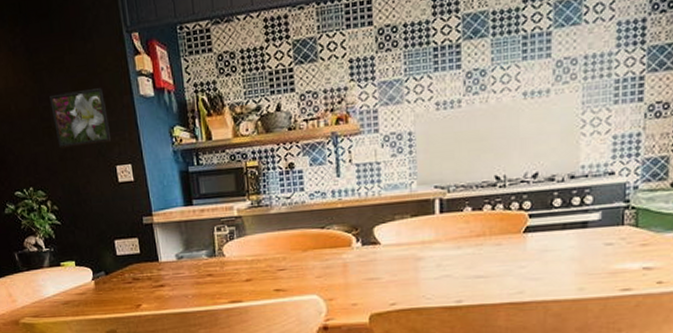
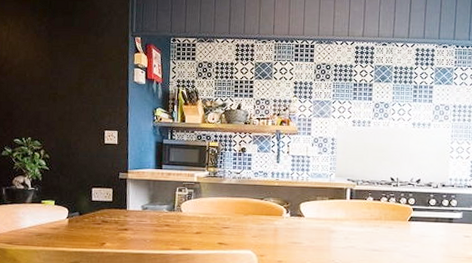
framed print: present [49,88,112,149] -> none [59,70,106,112]

